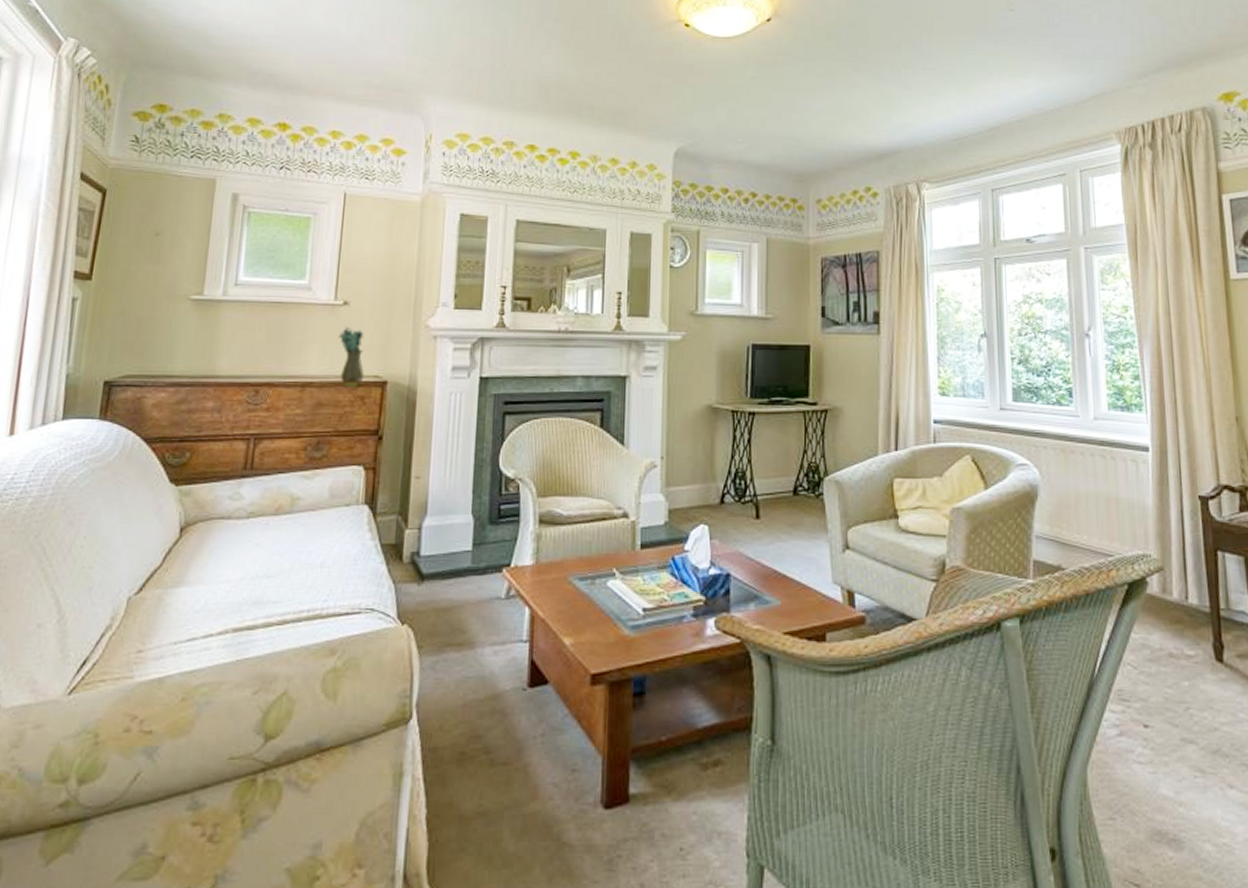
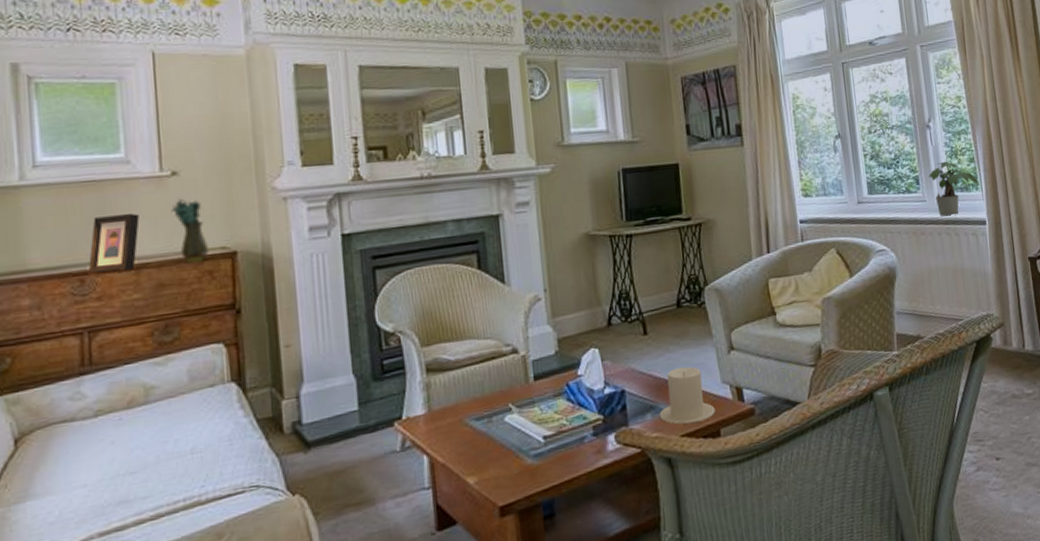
picture frame: none [264,335,311,388] -> present [89,213,140,275]
candle: none [763,560,823,623] -> present [659,366,715,425]
potted plant: none [1084,375,1143,436] -> present [928,161,979,217]

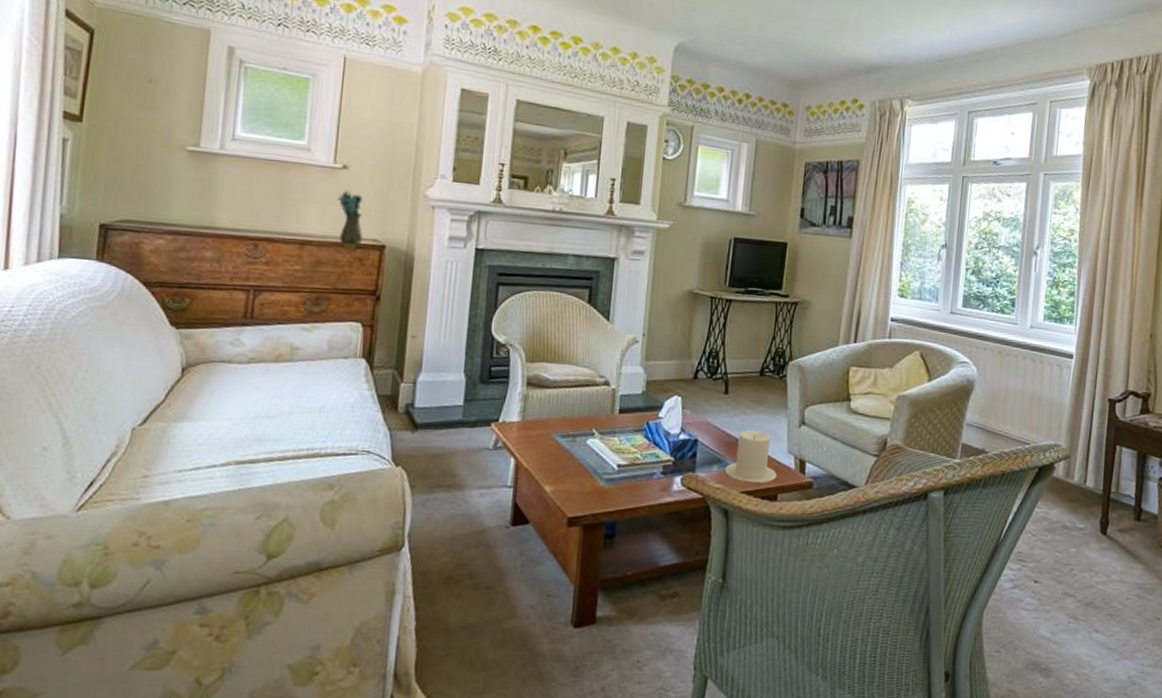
picture frame: present [89,213,140,275] -> none [263,193,310,245]
potted plant: present [928,161,979,217] -> none [1025,290,1074,344]

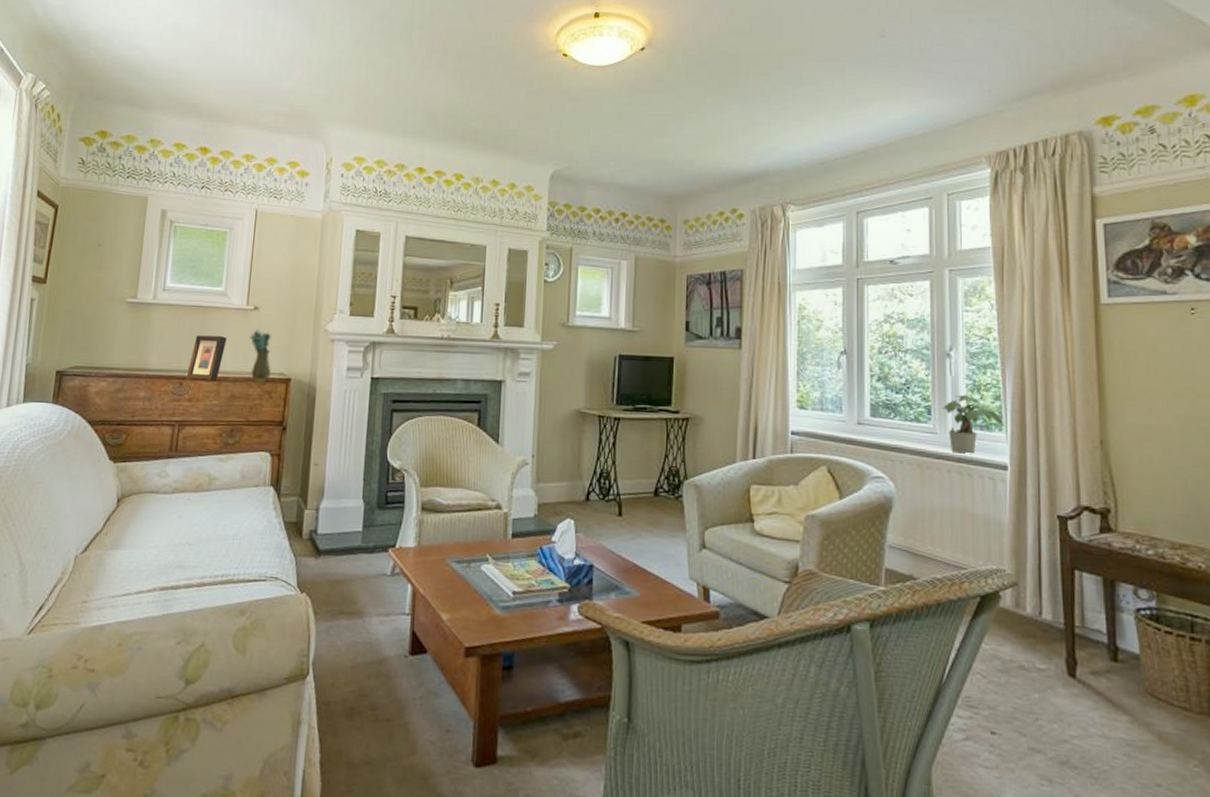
picture frame: none [263,193,310,245] -> present [187,335,227,382]
candle: present [724,430,777,484] -> none [623,555,679,613]
potted plant: none [1025,290,1074,344] -> present [943,394,1003,454]

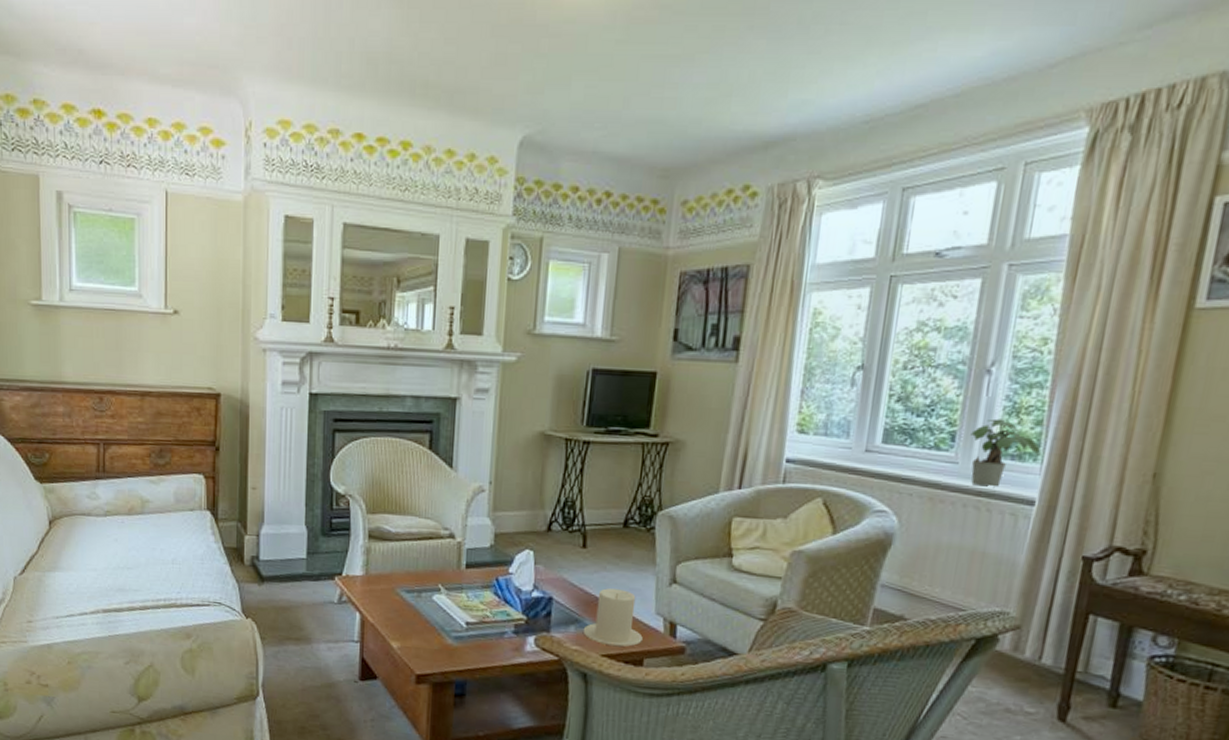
picture frame: present [187,335,227,382] -> none [106,343,146,396]
vase: present [249,329,271,384] -> none [171,336,198,400]
candle: none [623,555,679,613] -> present [582,588,643,647]

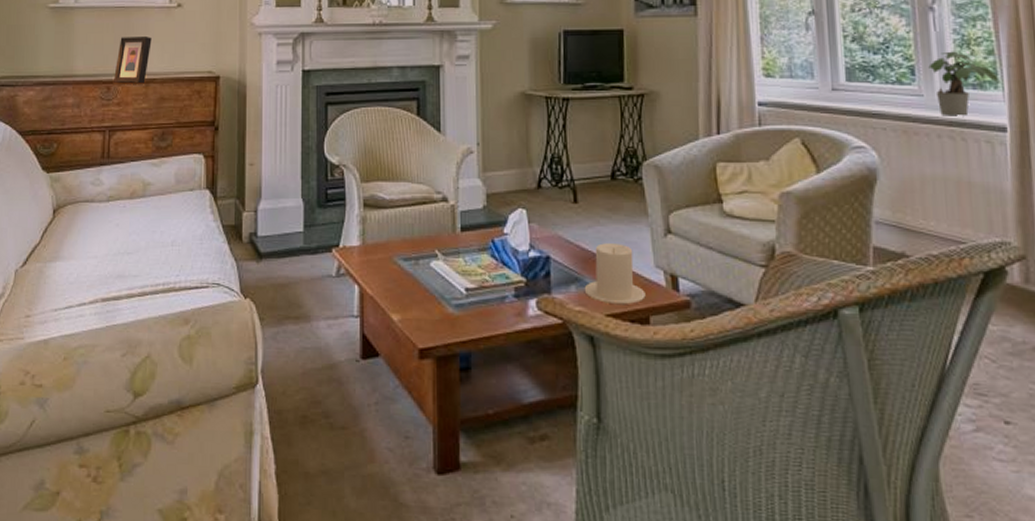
picture frame: none [106,343,146,396] -> present [114,37,152,84]

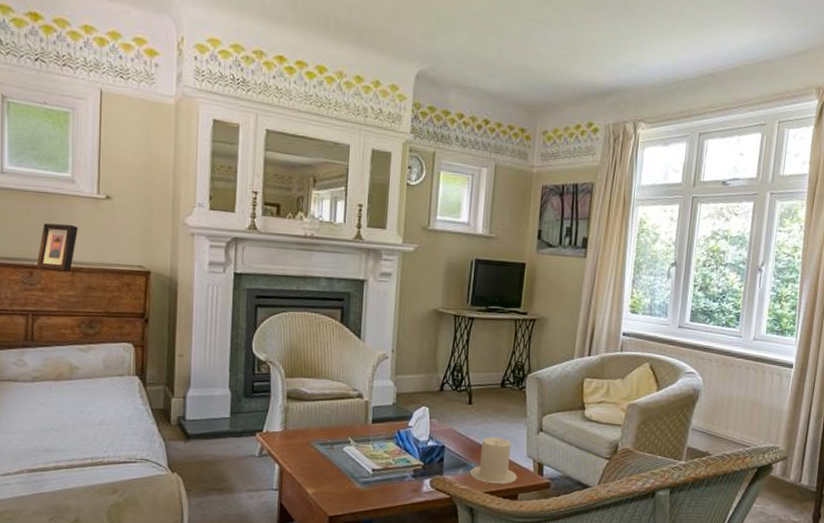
potted plant: present [928,51,999,116] -> none [749,304,795,355]

